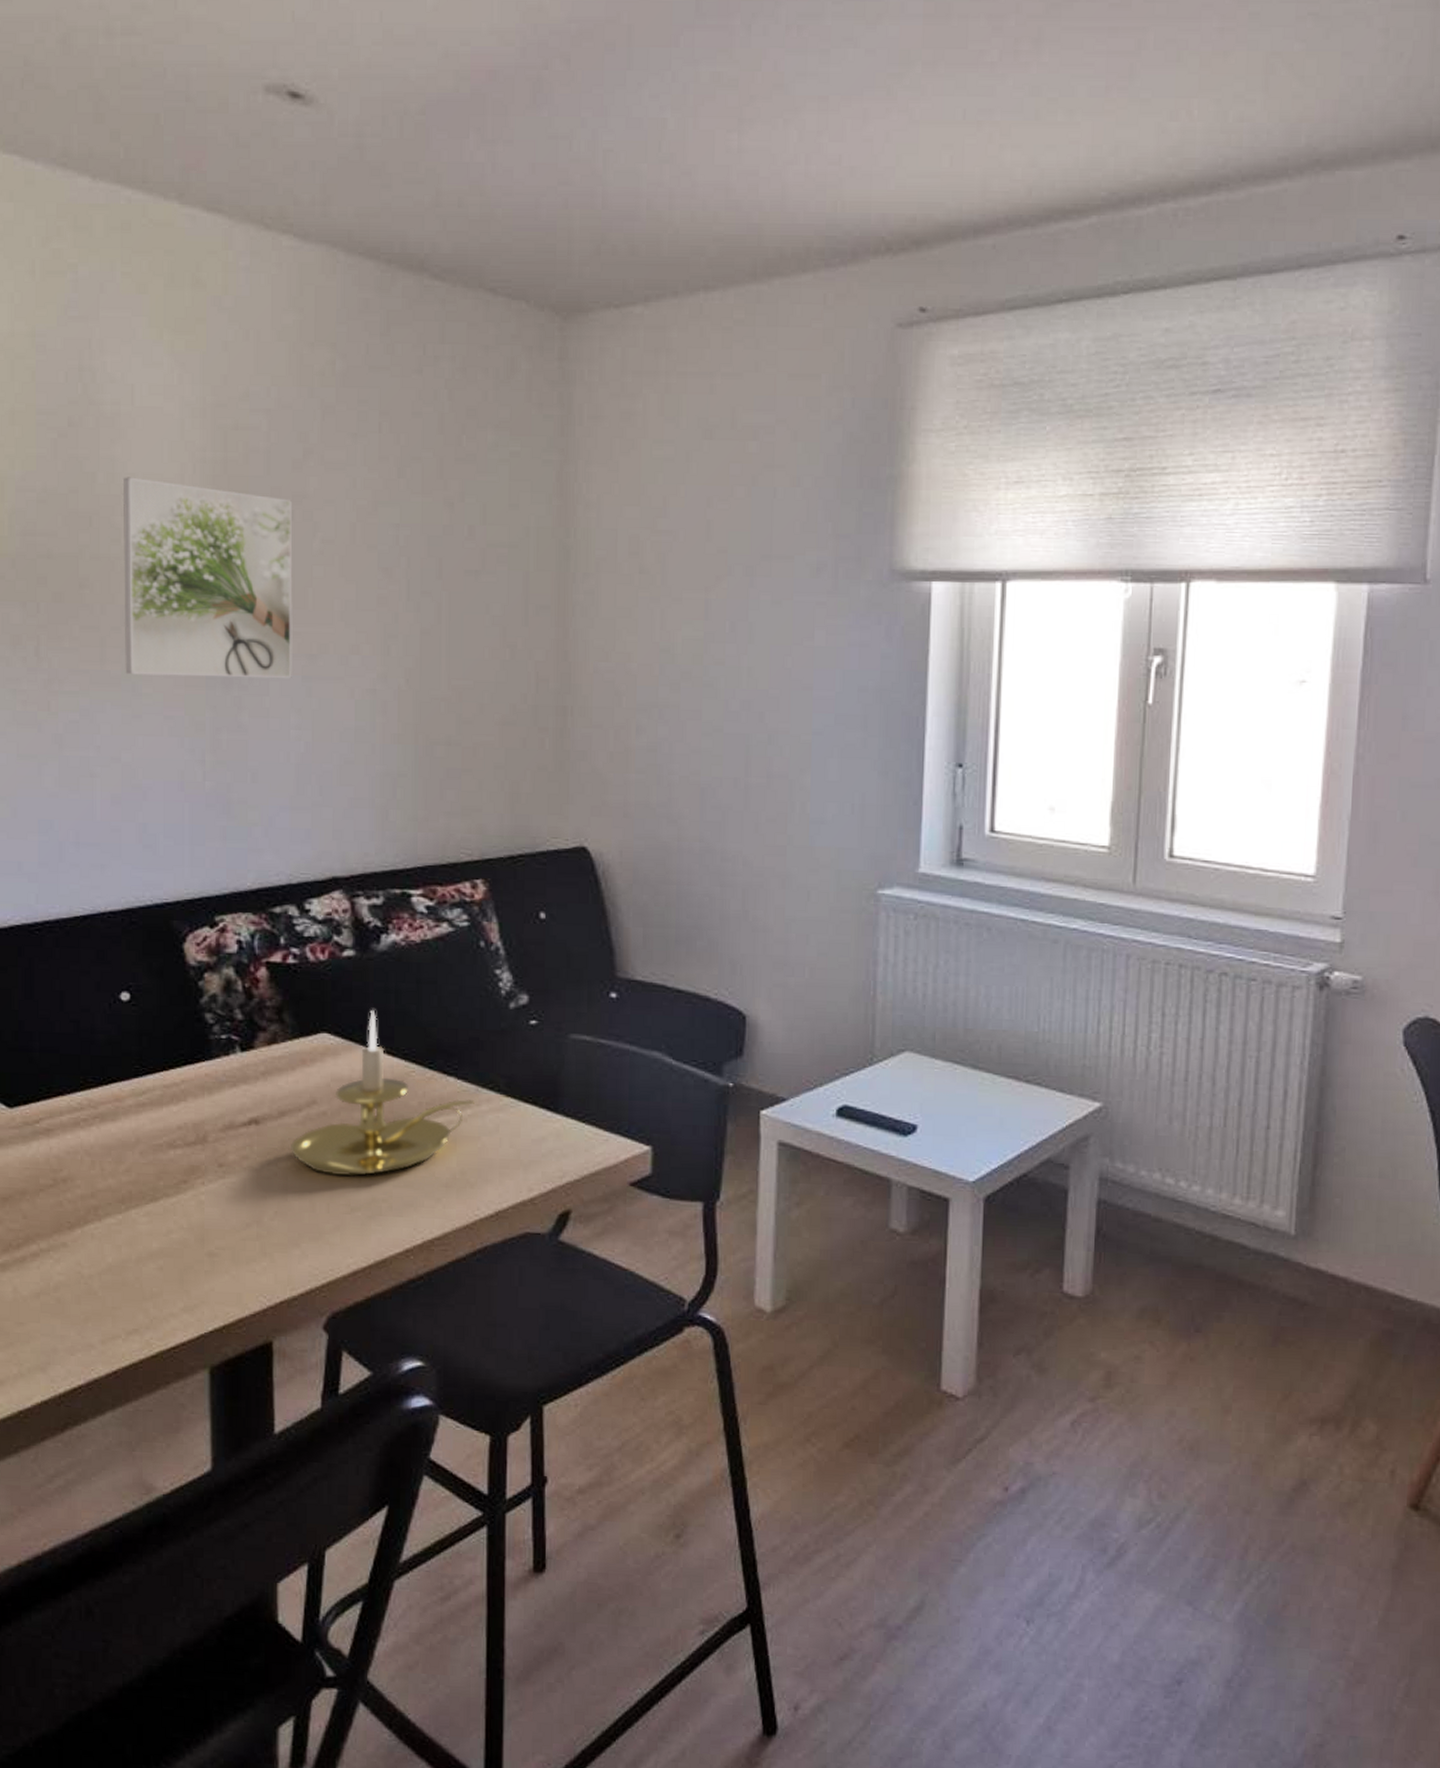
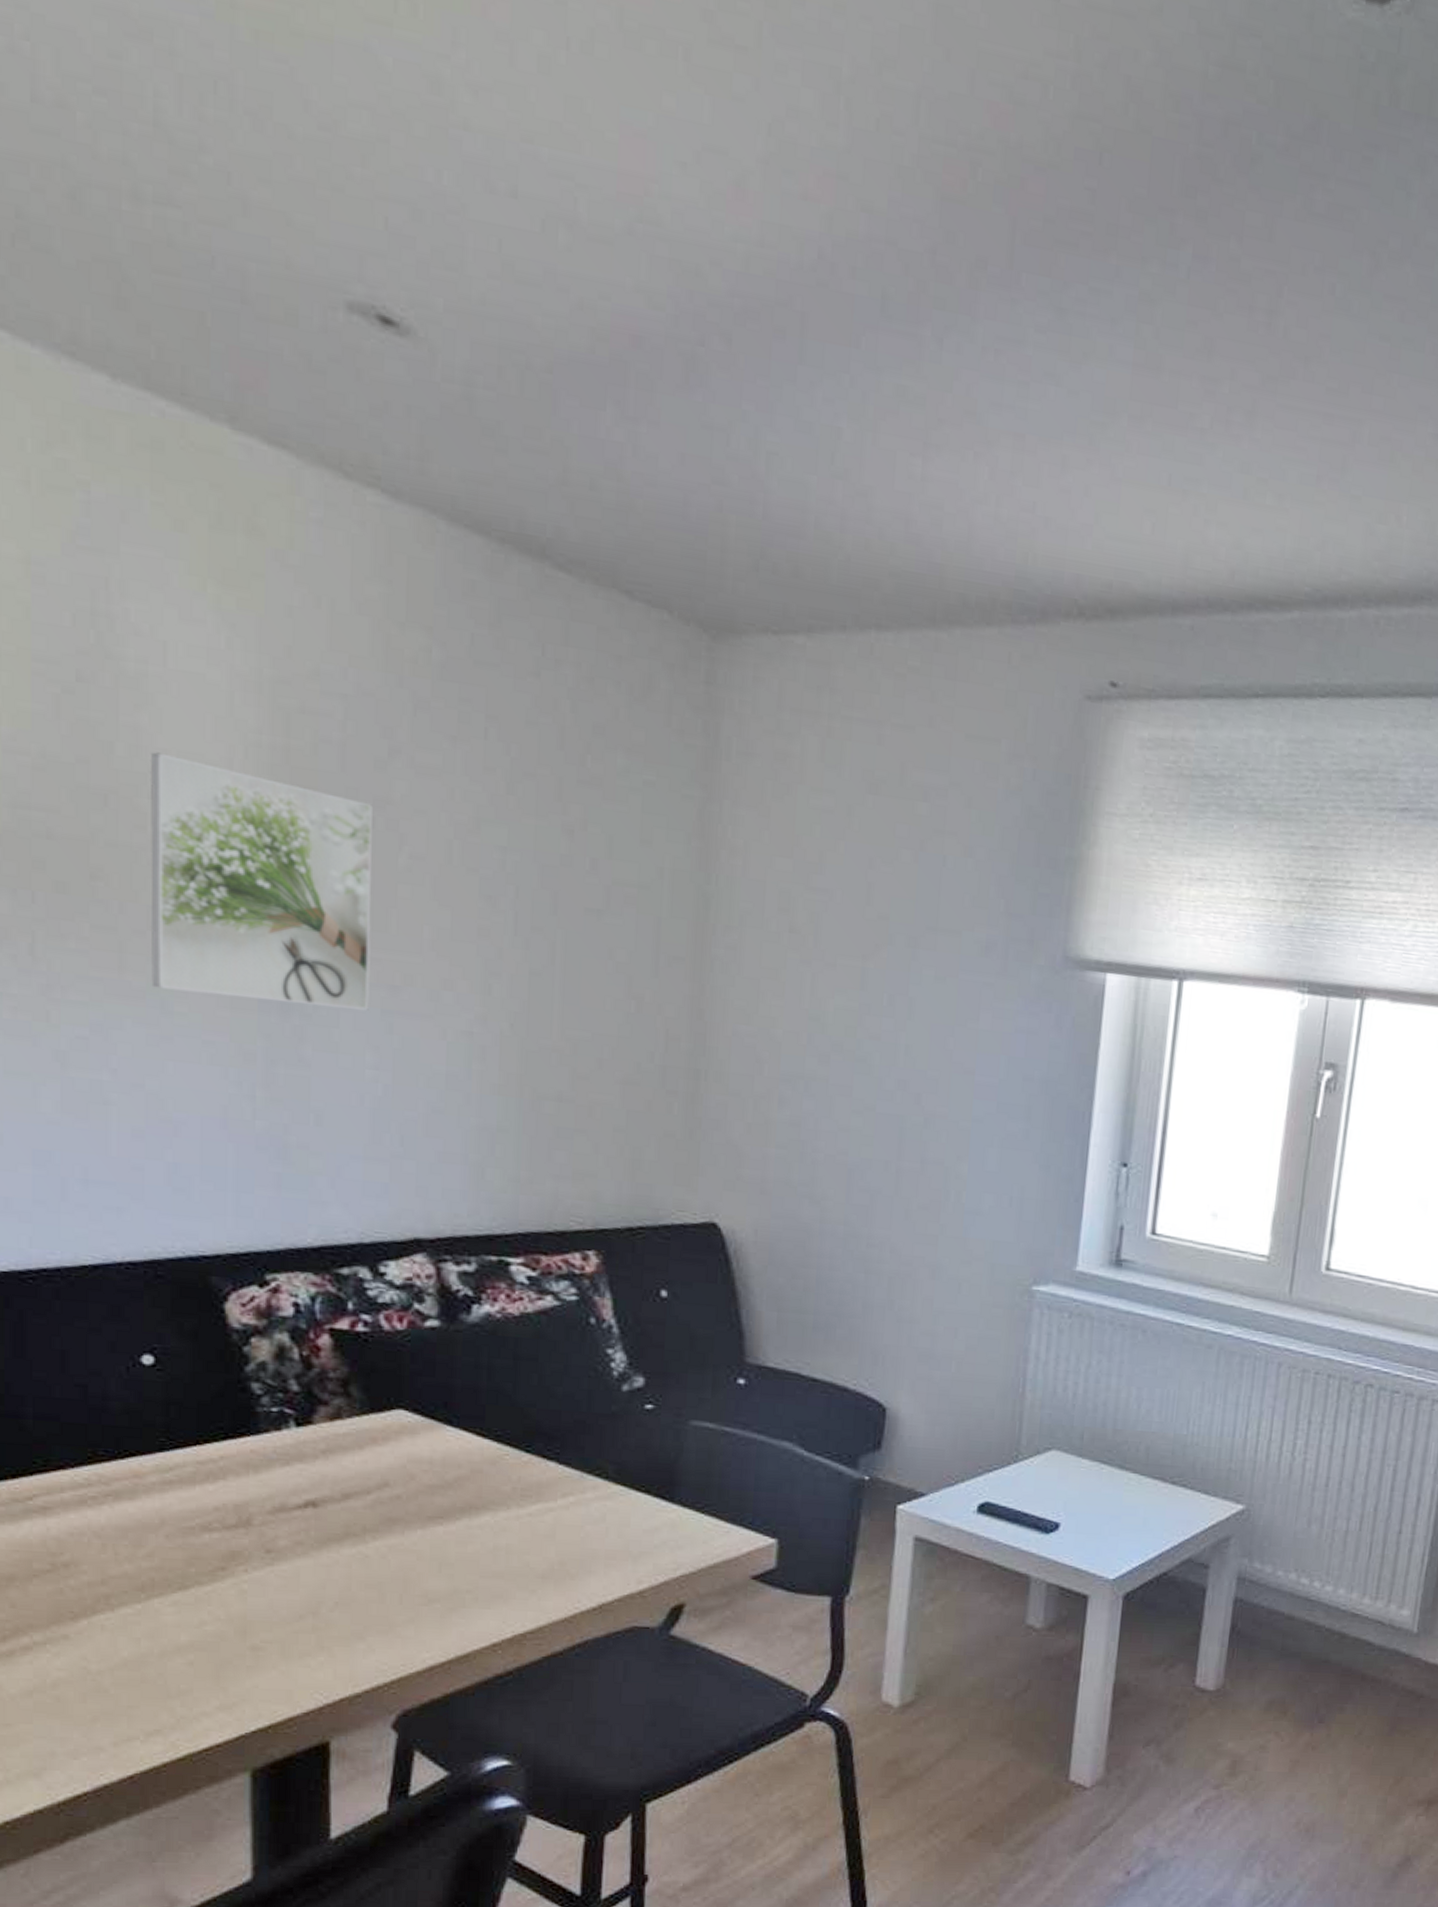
candle holder: present [291,1010,475,1176] -> none [356,1387,578,1565]

